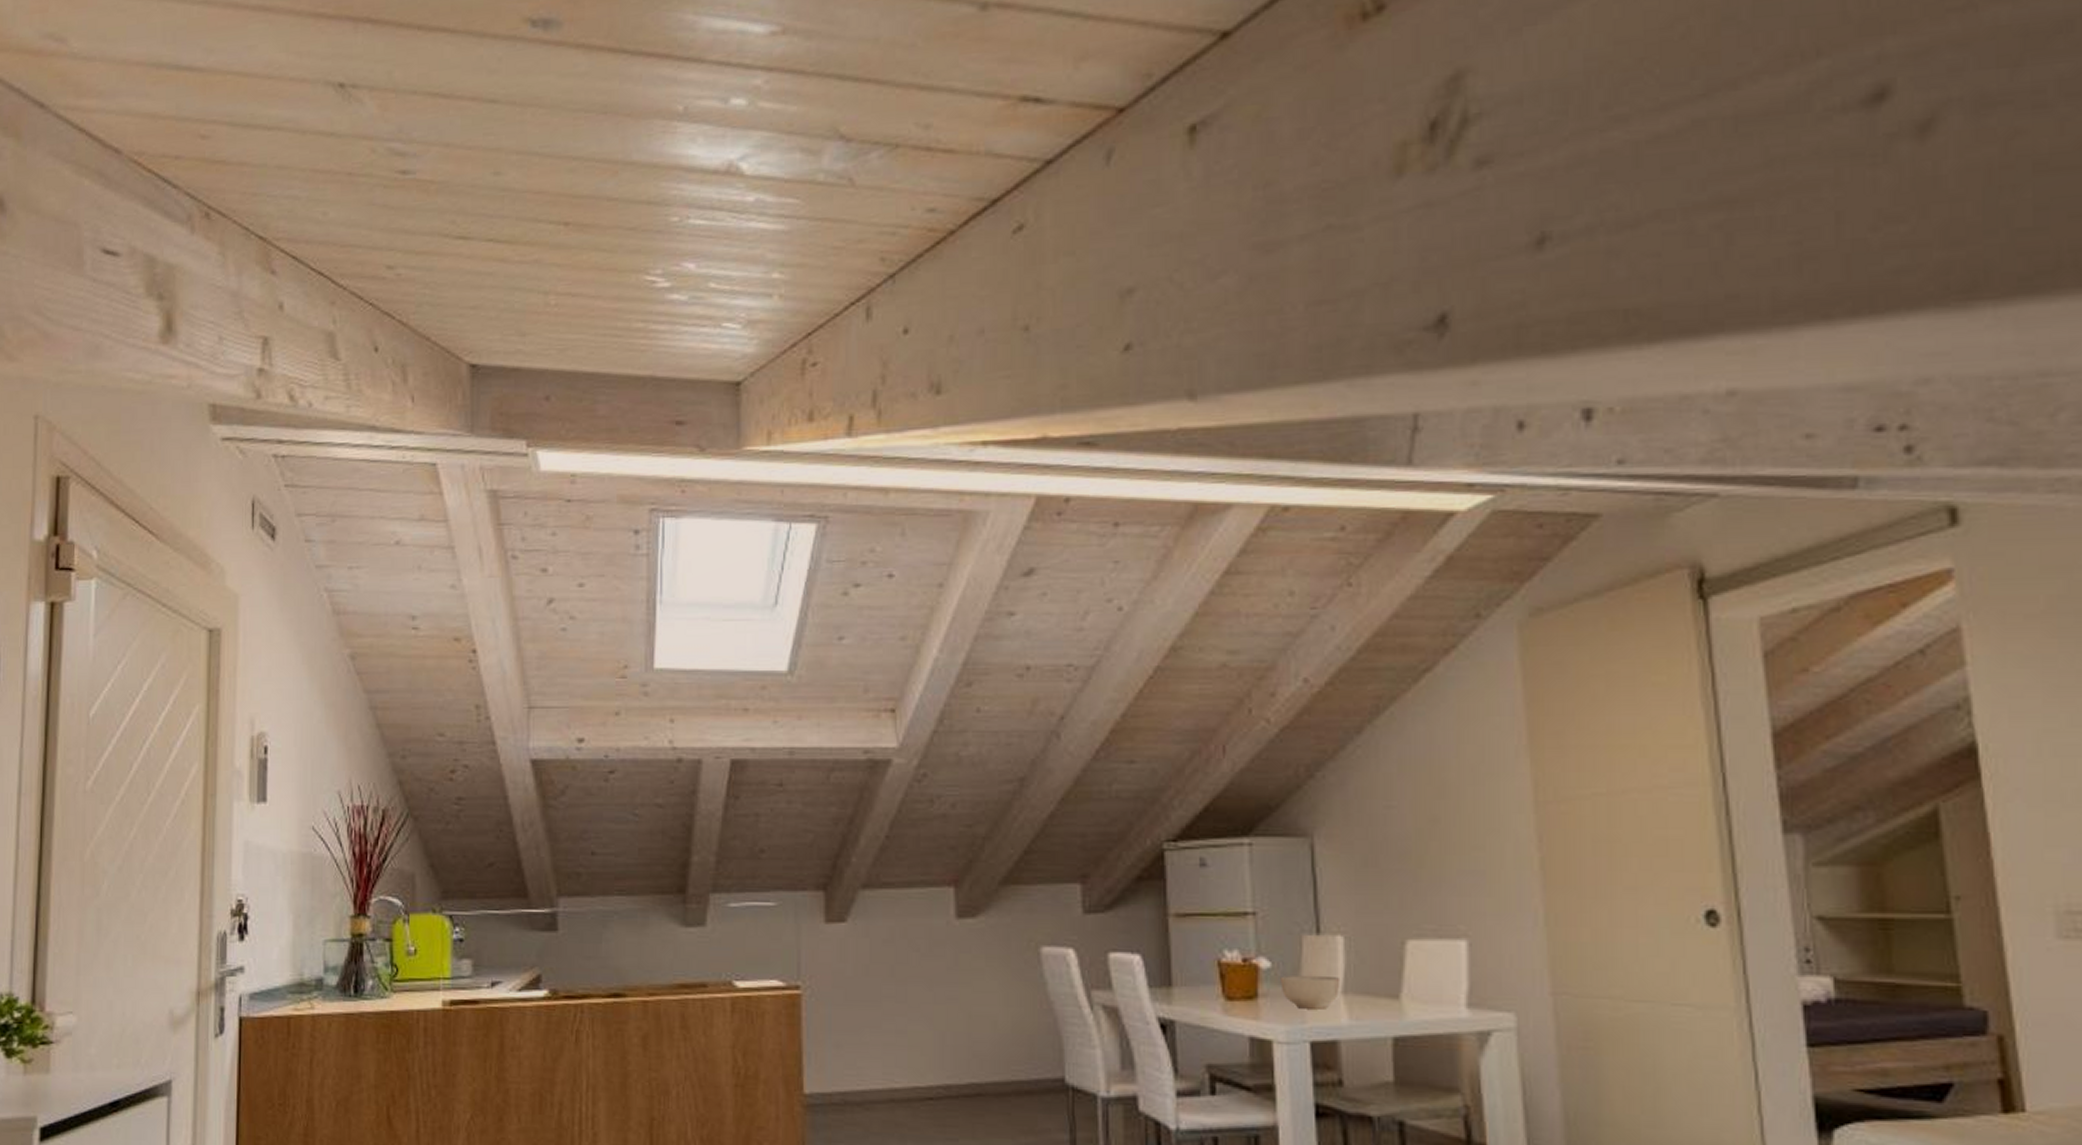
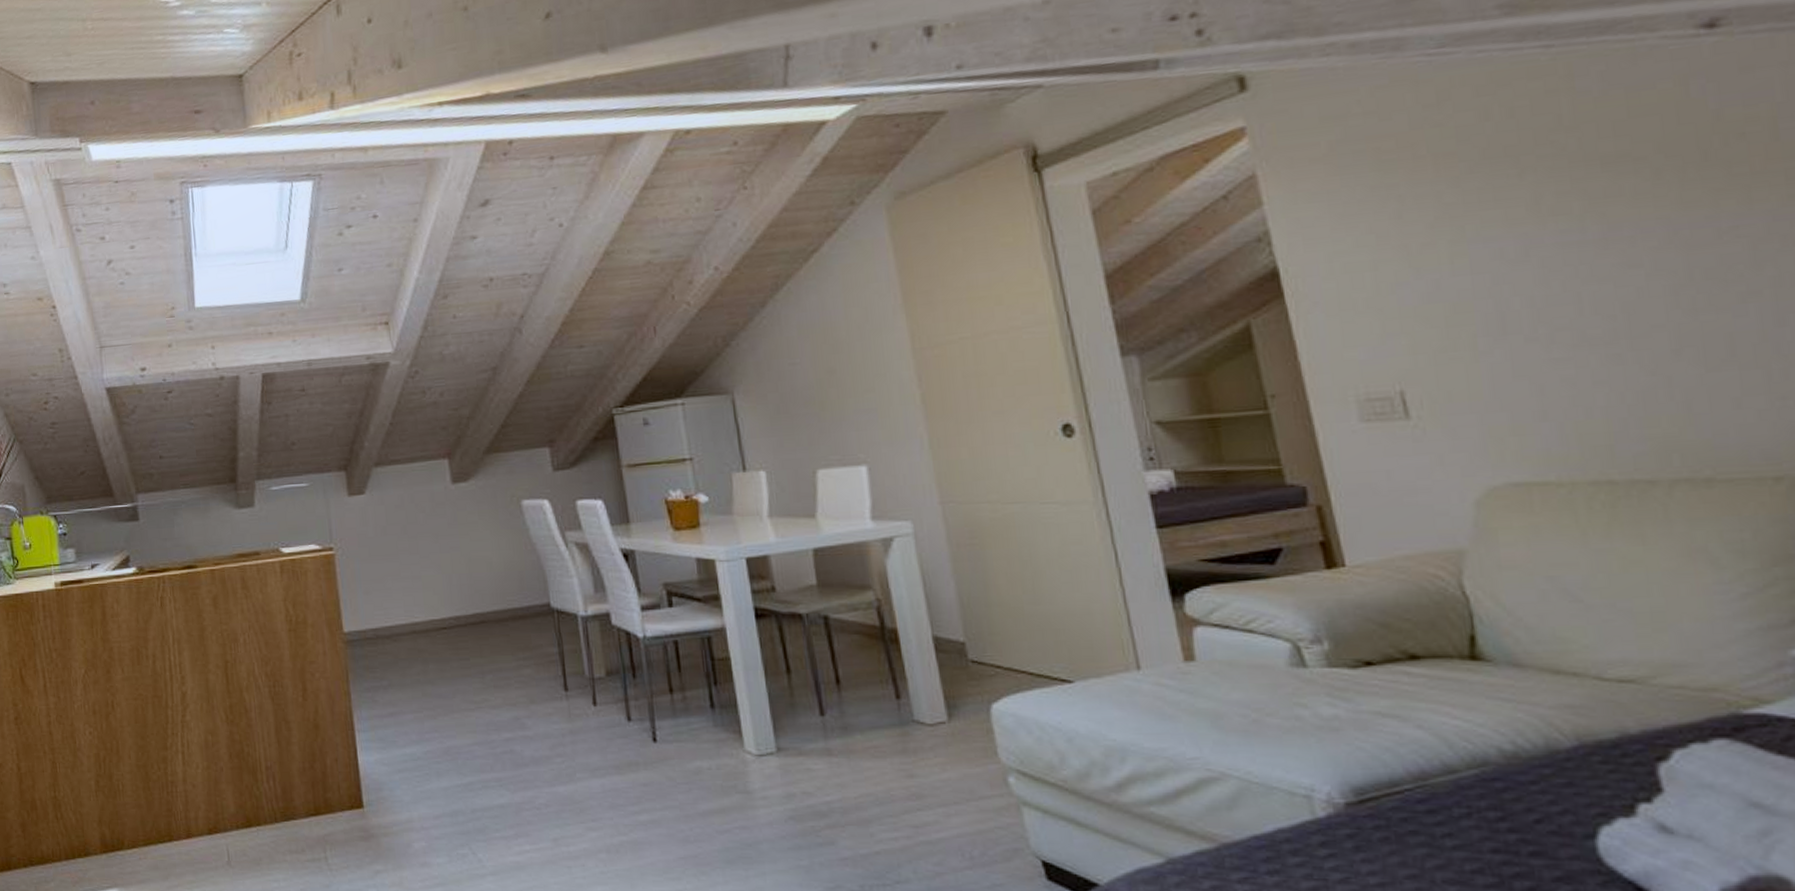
bowl: present [1280,975,1341,1009] -> none [717,504,766,532]

